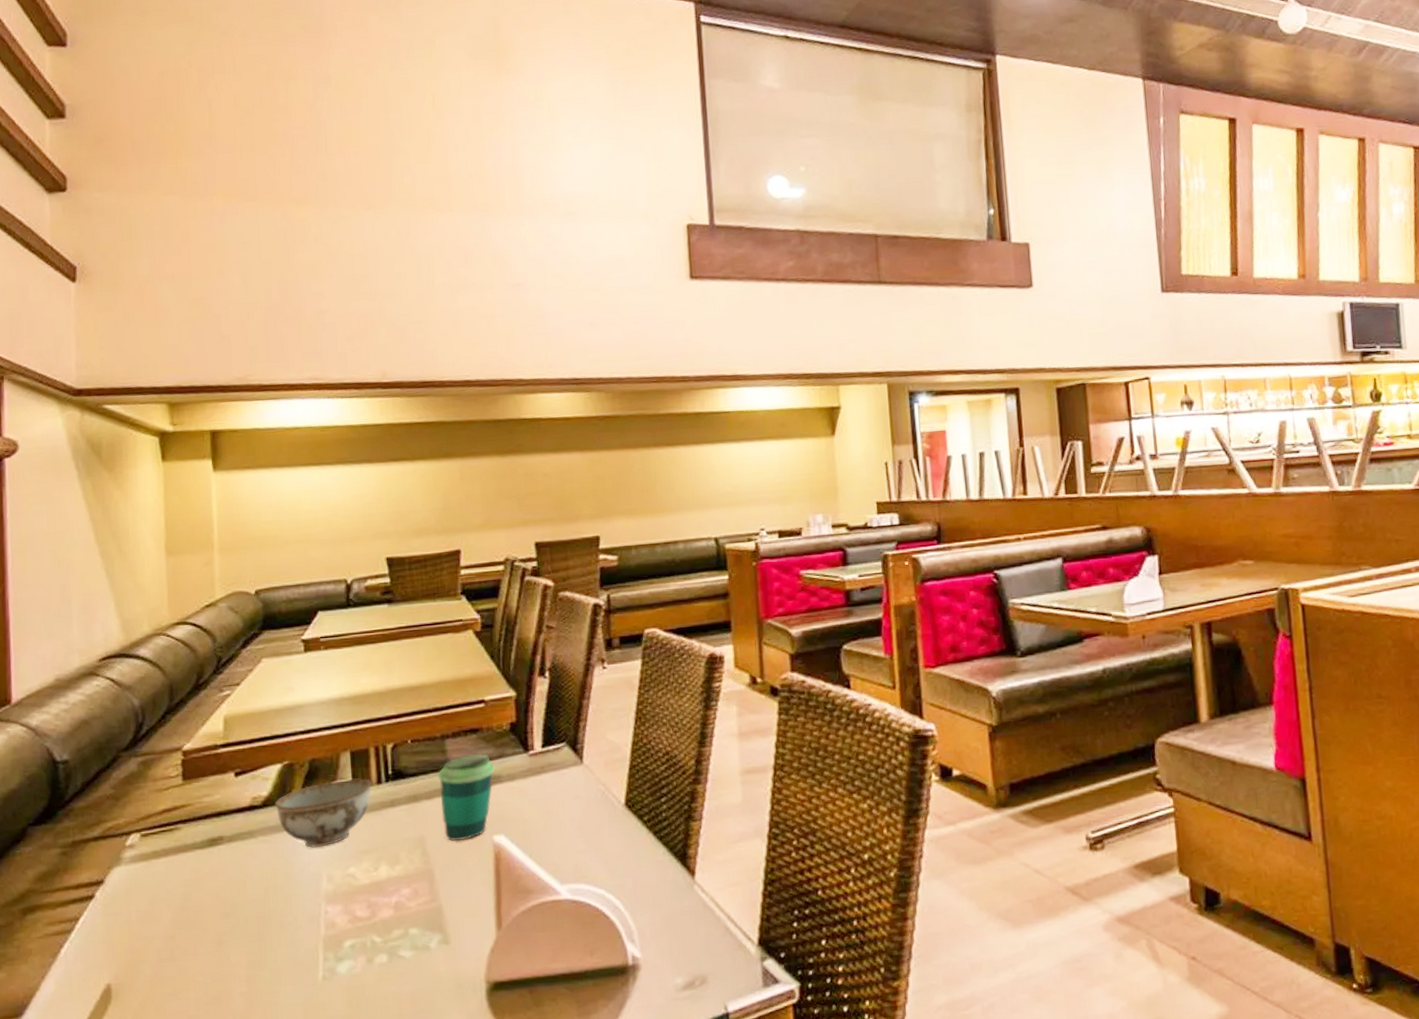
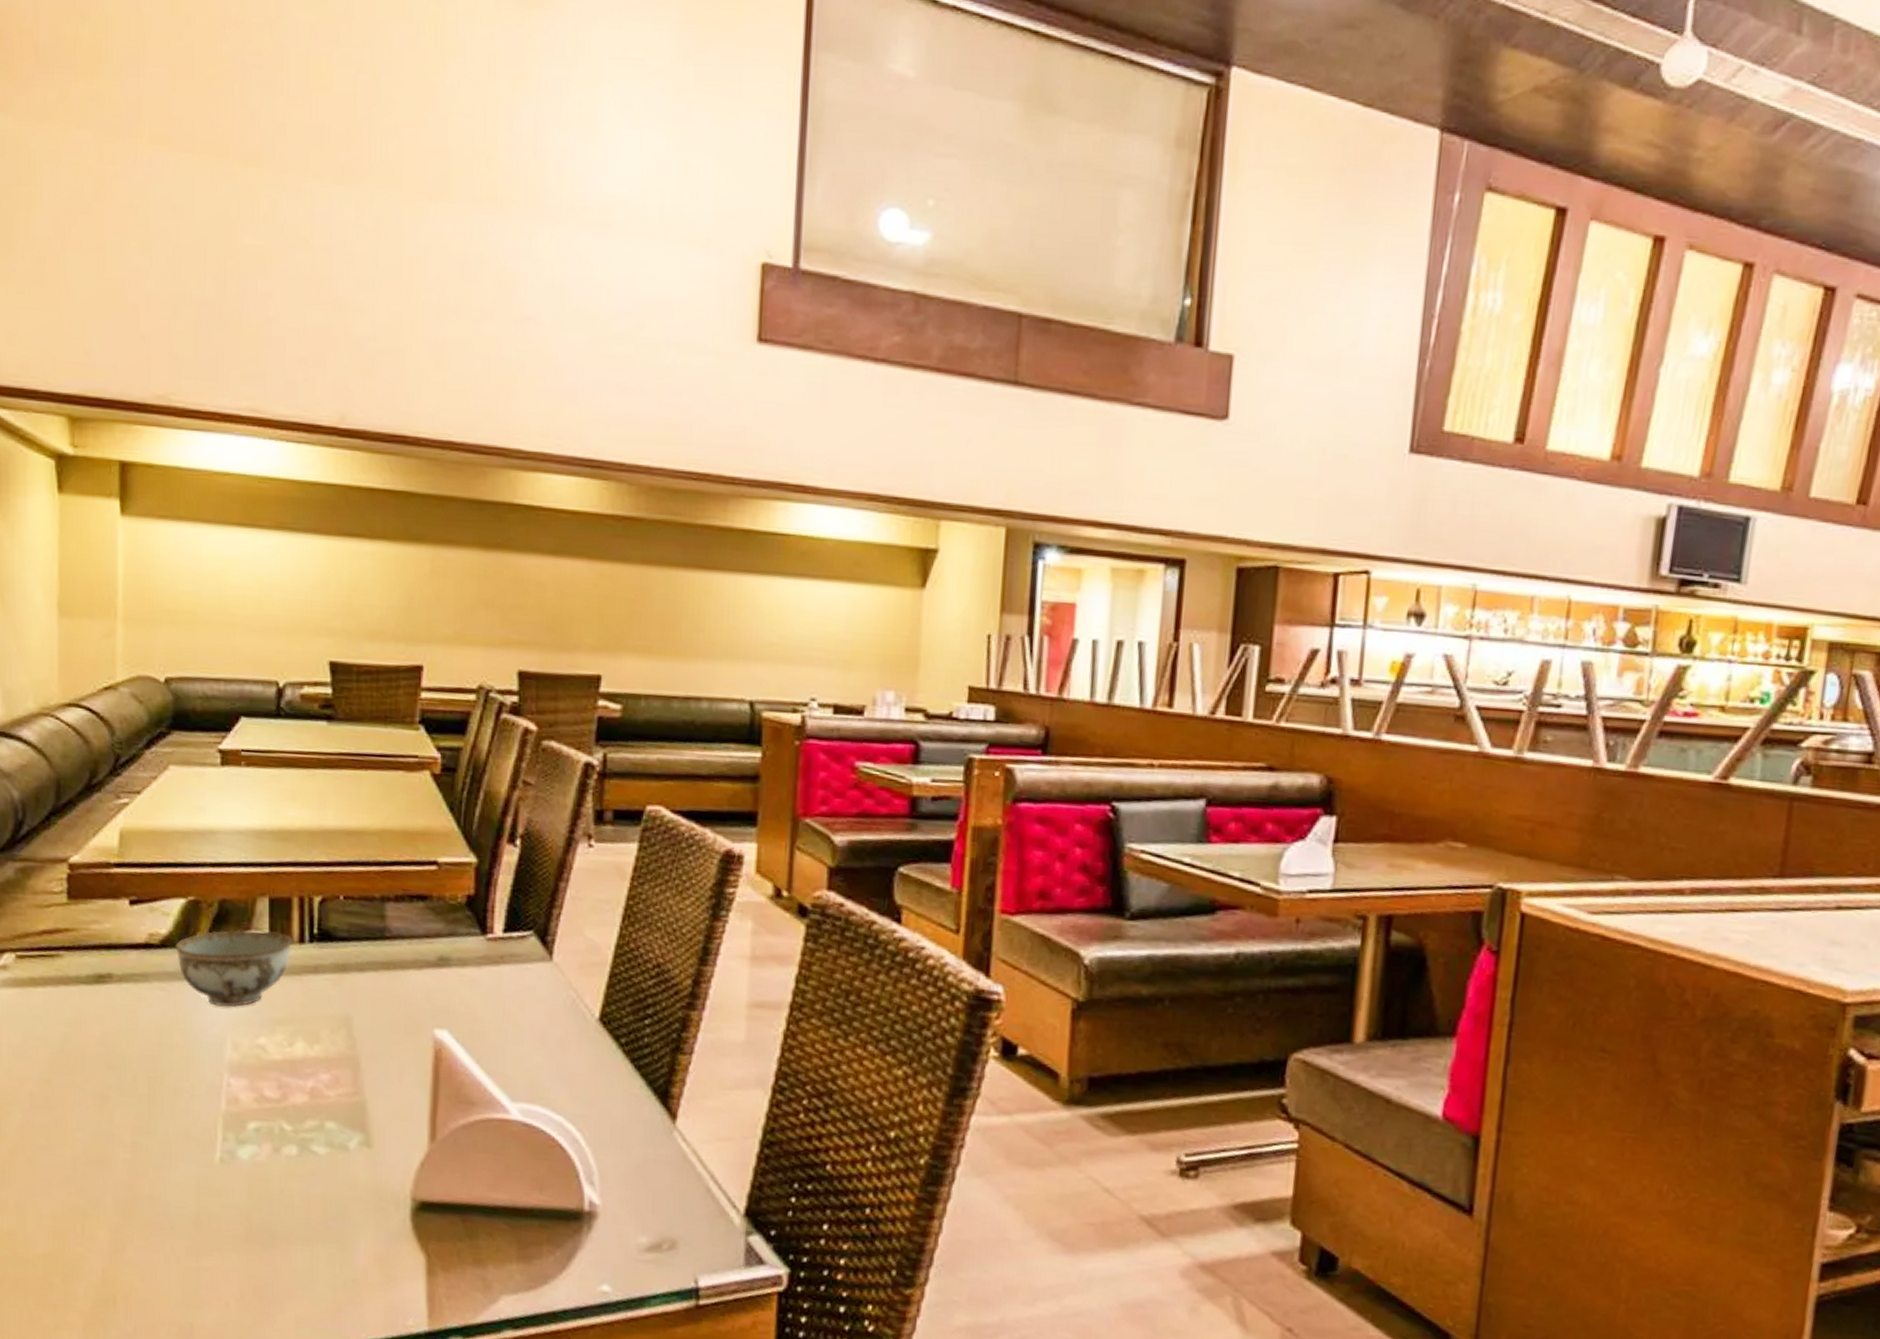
cup: present [438,753,495,841] -> none [373,926,443,1029]

